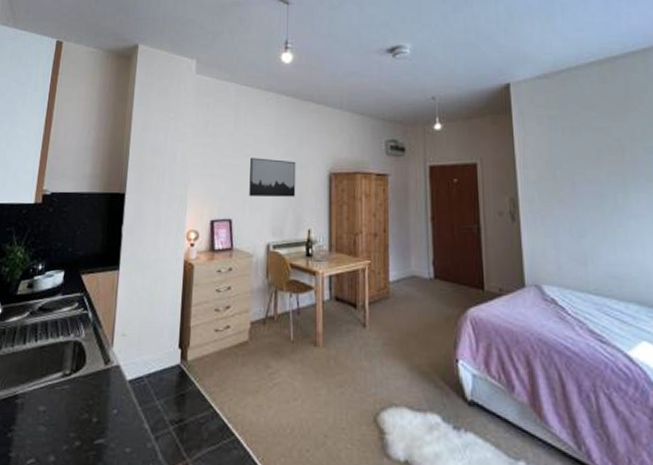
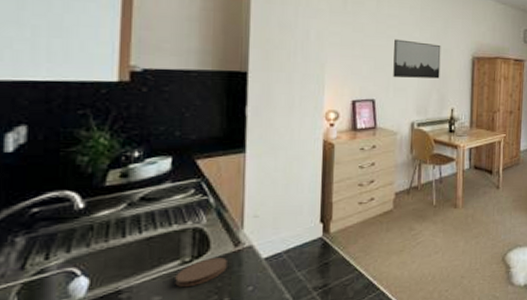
coaster: none [56,374,98,401] -> present [175,258,227,288]

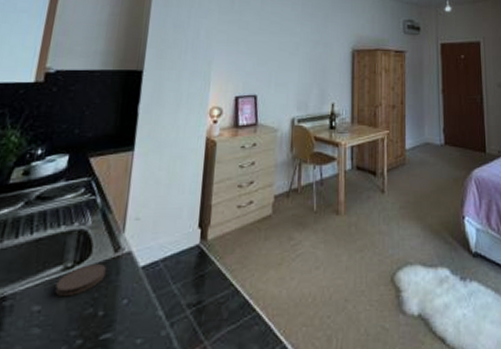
wall art: present [393,39,441,79] -> none [275,35,321,73]

